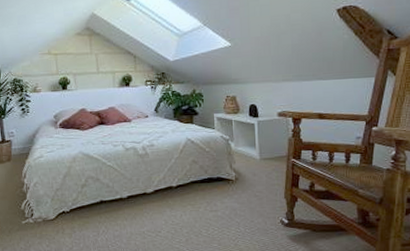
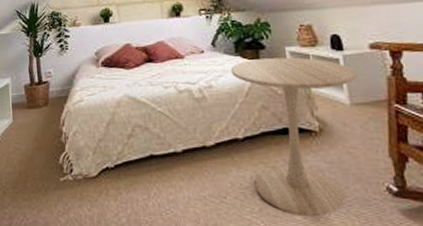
side table: none [169,122,268,244] -> present [230,57,358,217]

